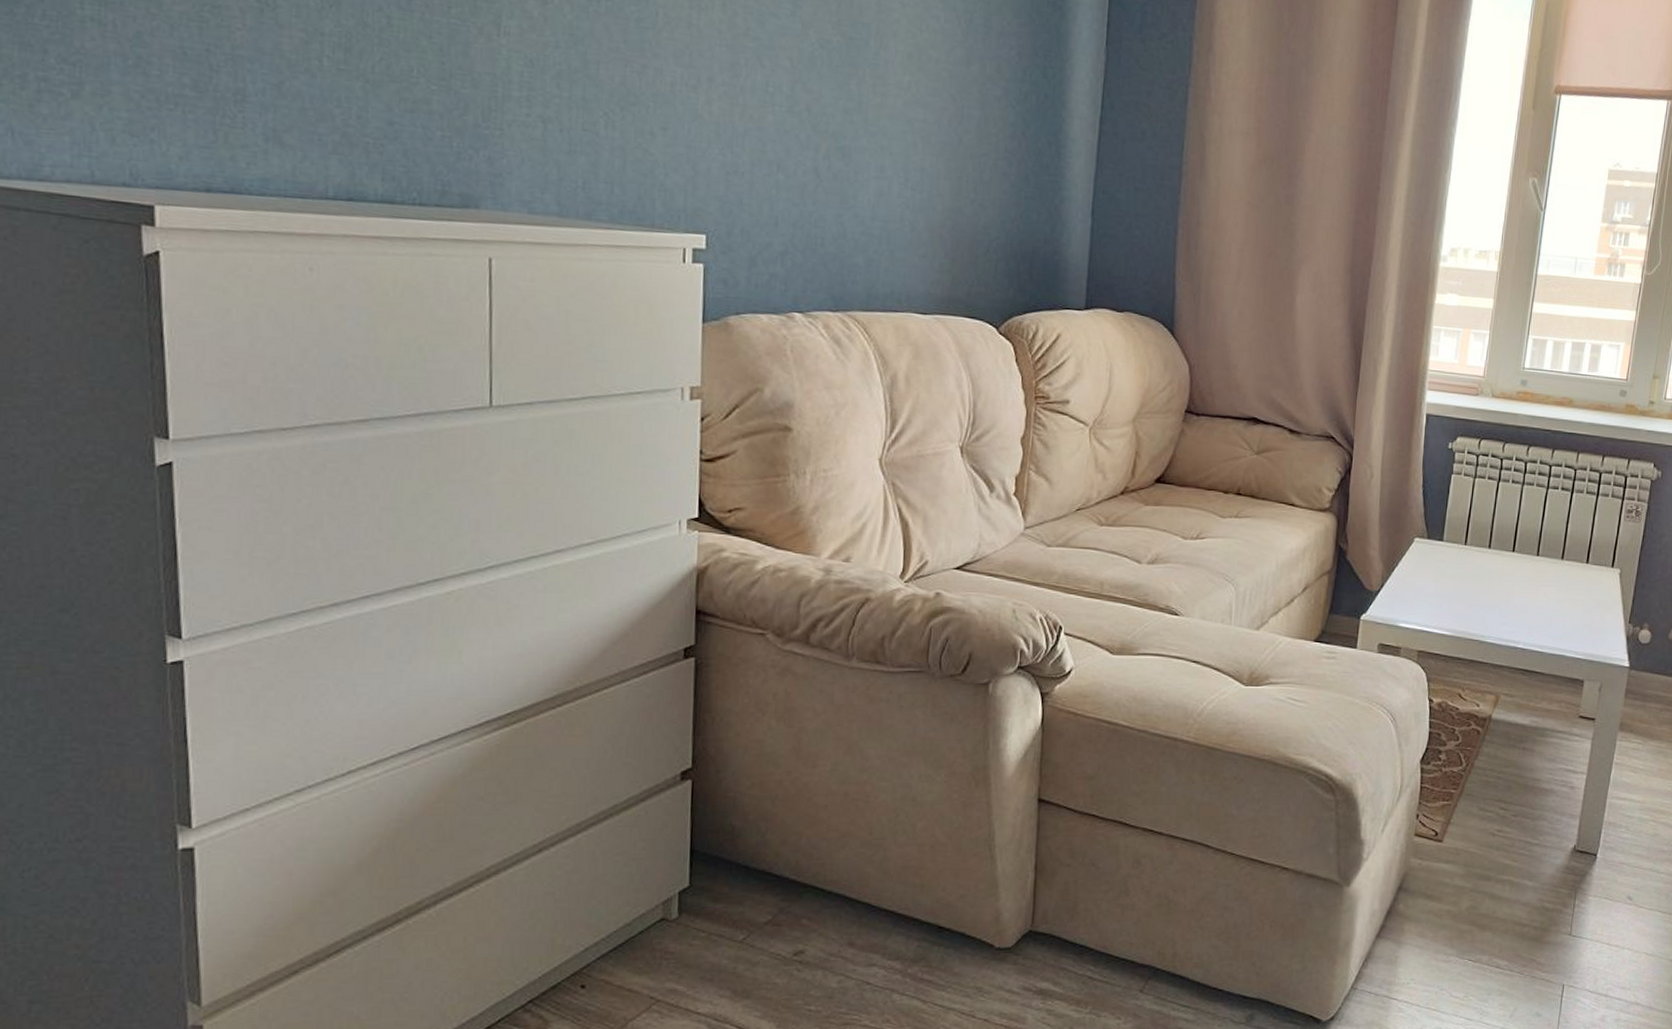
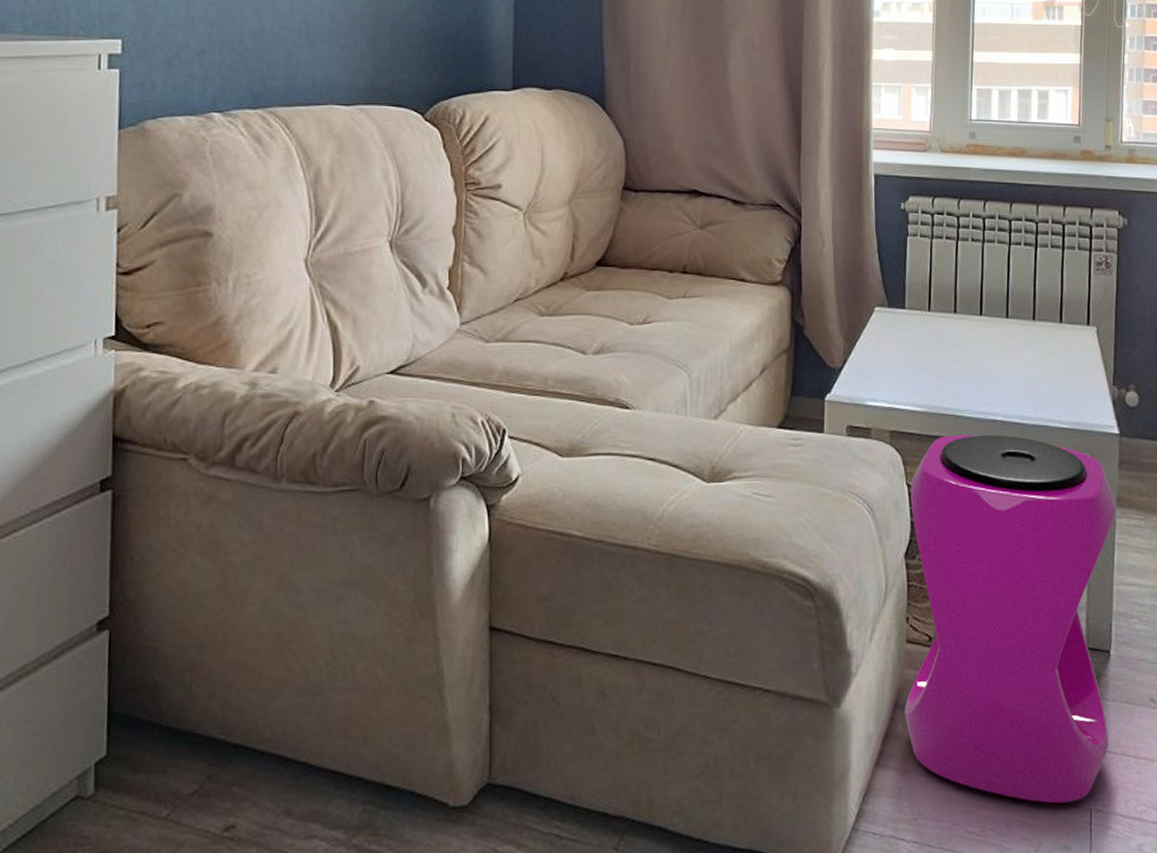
stool: none [1407,658,1618,978] -> present [904,434,1116,804]

